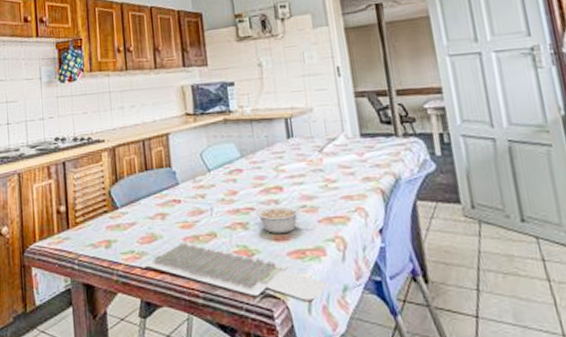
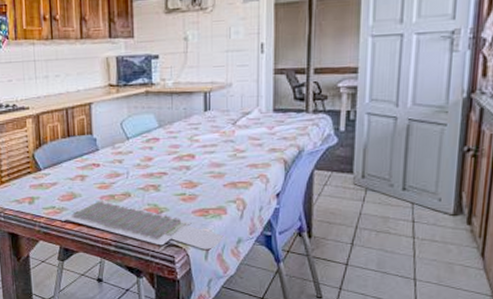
legume: present [255,205,307,233] -> none [167,171,215,195]

